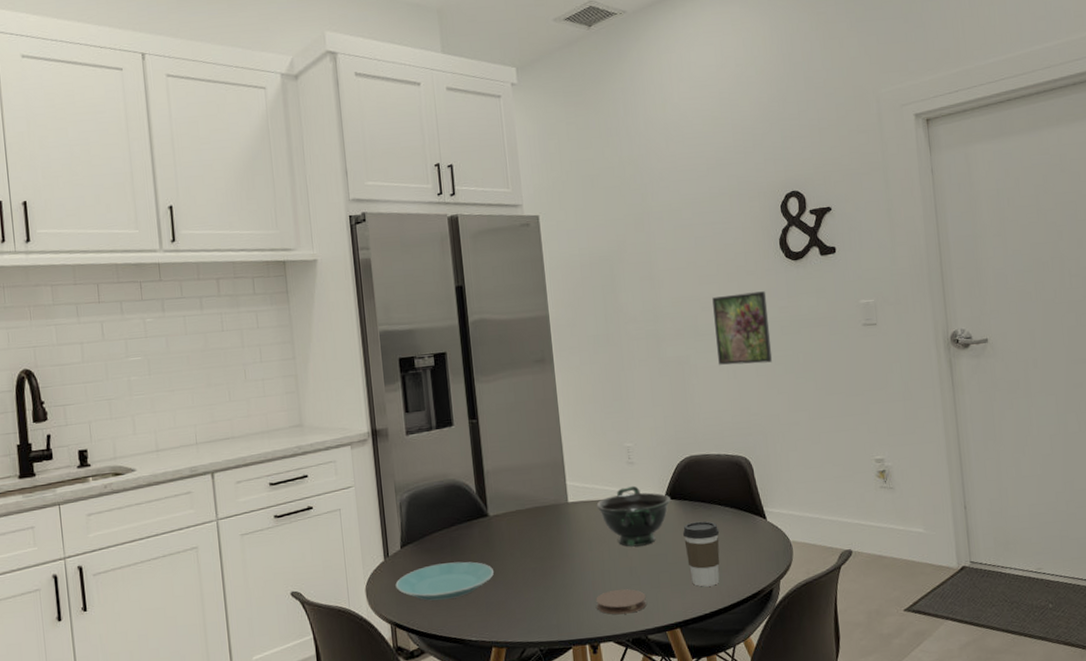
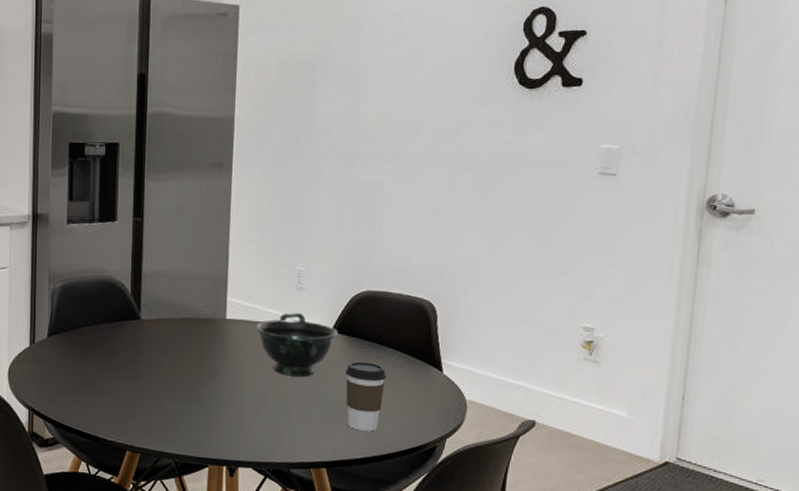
plate: present [395,561,495,601] -> none [38,358,139,396]
coaster: present [596,589,647,615] -> none [240,416,294,444]
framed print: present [712,291,773,365] -> none [418,119,488,202]

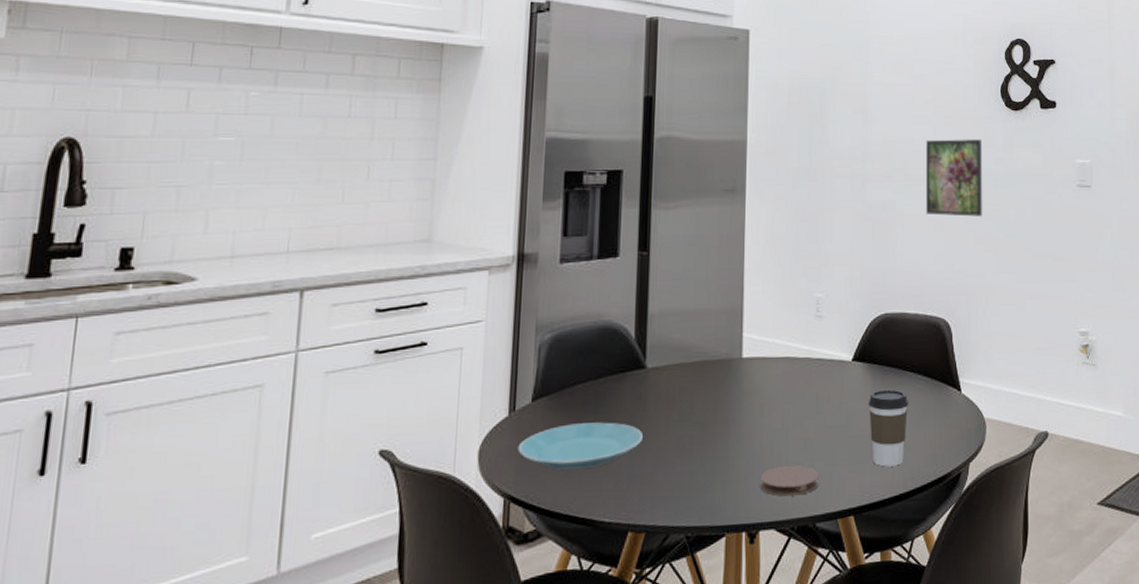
plate: none [38,358,139,396] -> present [518,422,644,470]
coaster: none [240,416,294,444] -> present [760,465,819,497]
bowl: present [256,312,338,377] -> none [774,343,858,415]
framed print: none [418,119,488,202] -> present [926,139,983,217]

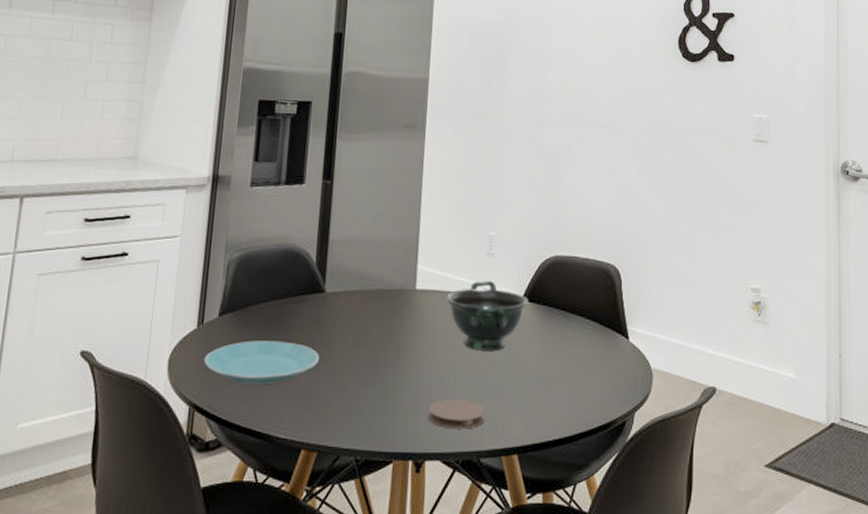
bowl: none [774,343,858,415] -> present [446,280,528,351]
coffee cup: present [868,389,909,467] -> none [535,331,577,409]
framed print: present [926,139,983,217] -> none [600,87,659,166]

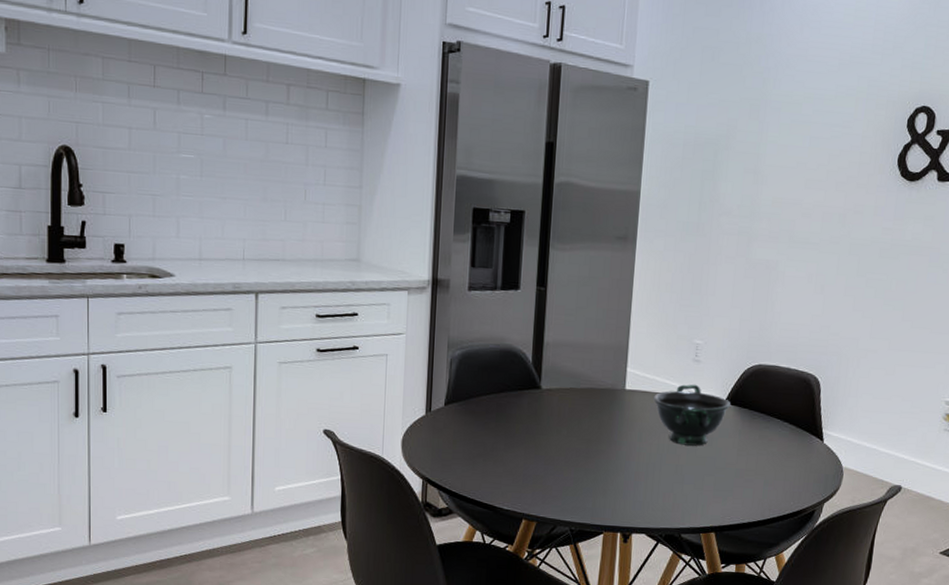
plate: present [204,340,320,385] -> none [433,427,538,465]
coaster: present [428,398,485,429] -> none [635,484,687,510]

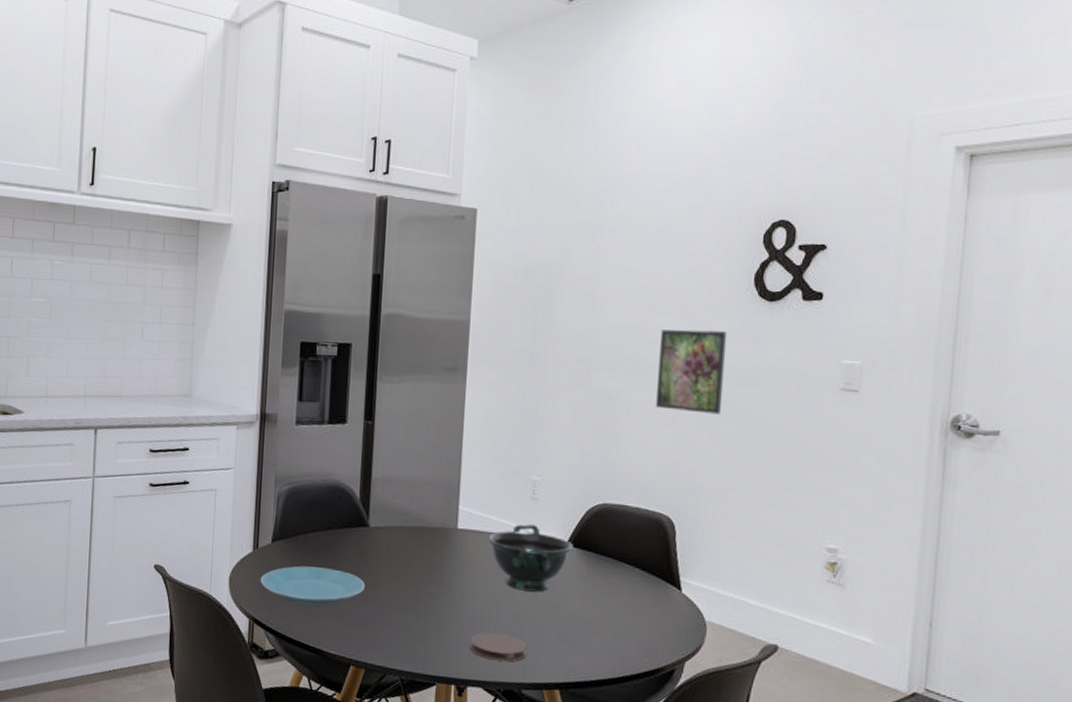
plate: none [433,427,538,465] -> present [260,566,366,606]
coaster: none [635,484,687,510] -> present [470,632,527,662]
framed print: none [808,204,873,284] -> present [656,329,728,415]

